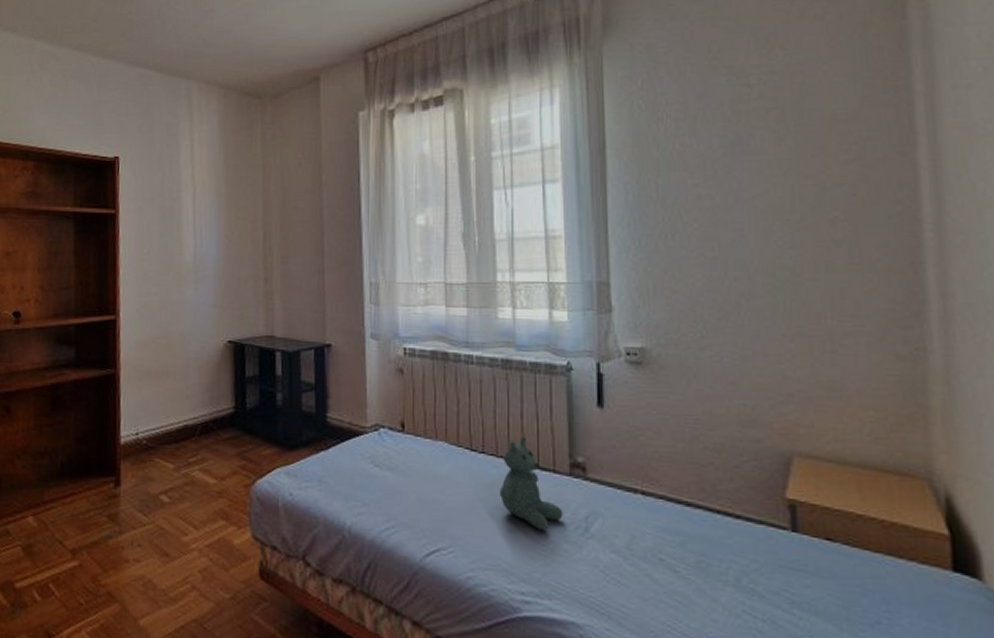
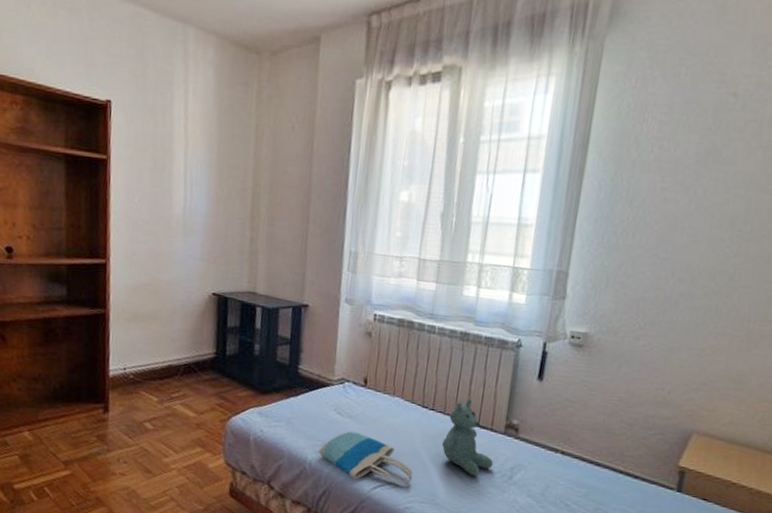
tote bag: none [359,486,471,549] -> present [319,431,414,485]

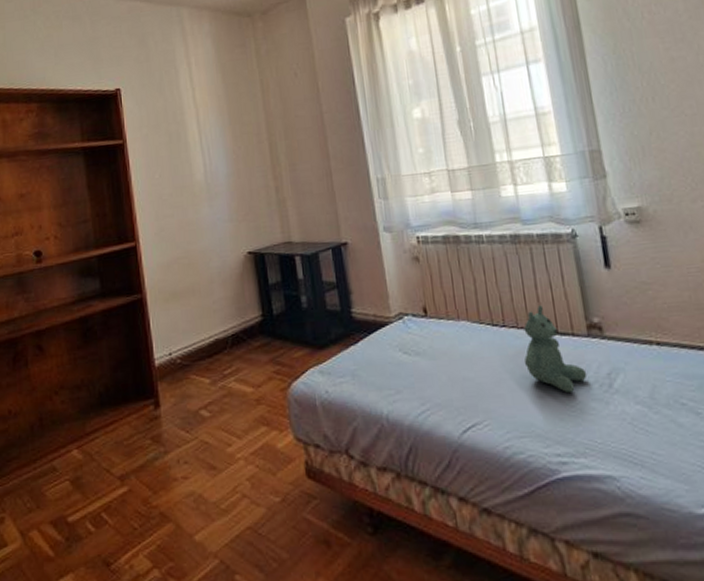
tote bag: present [319,431,414,485] -> none [394,370,504,426]

